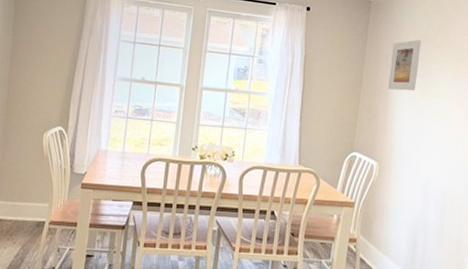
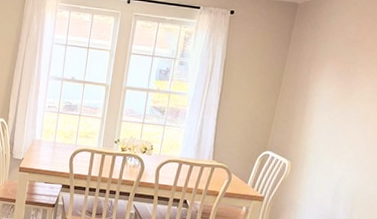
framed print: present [387,40,421,91] -> none [307,43,348,95]

